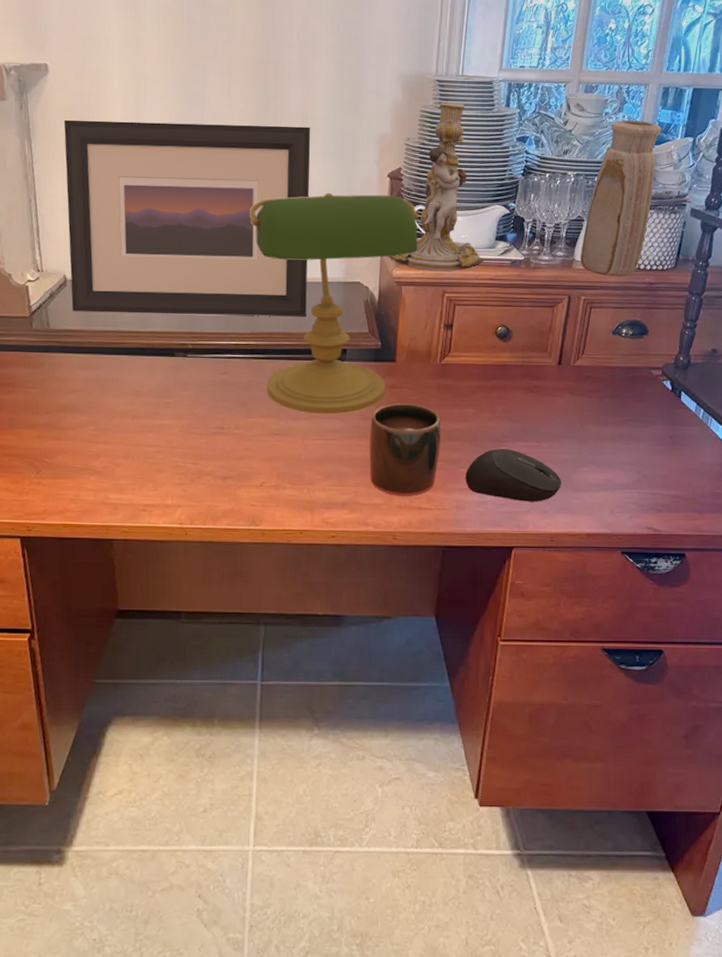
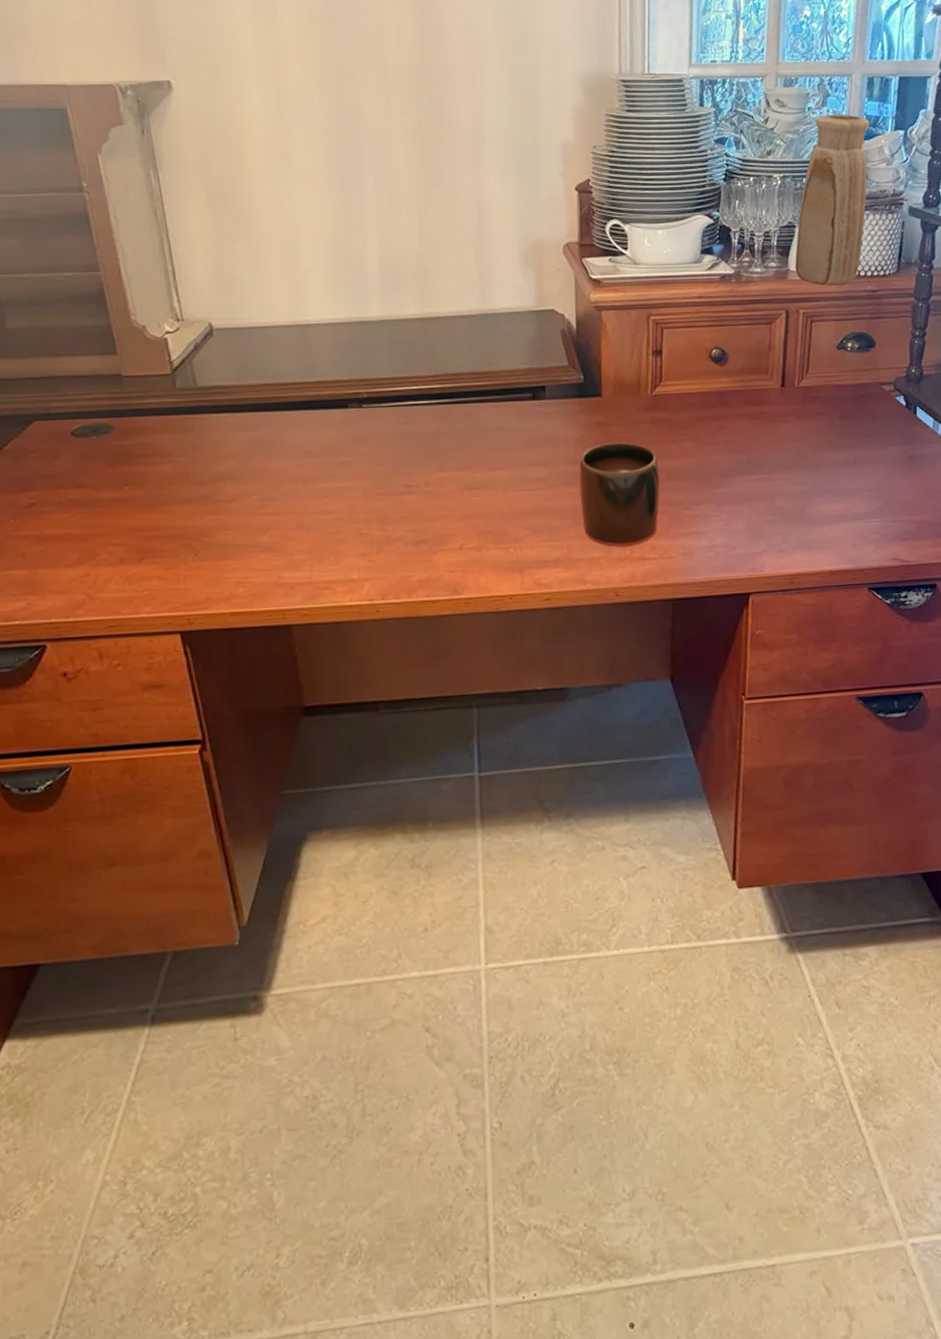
picture frame: present [63,119,311,317] -> none [195,138,496,365]
desk lamp: present [249,193,419,415] -> none [421,210,616,462]
candlestick: present [387,102,485,271] -> none [582,104,691,292]
computer mouse: present [465,448,561,502] -> none [690,484,797,542]

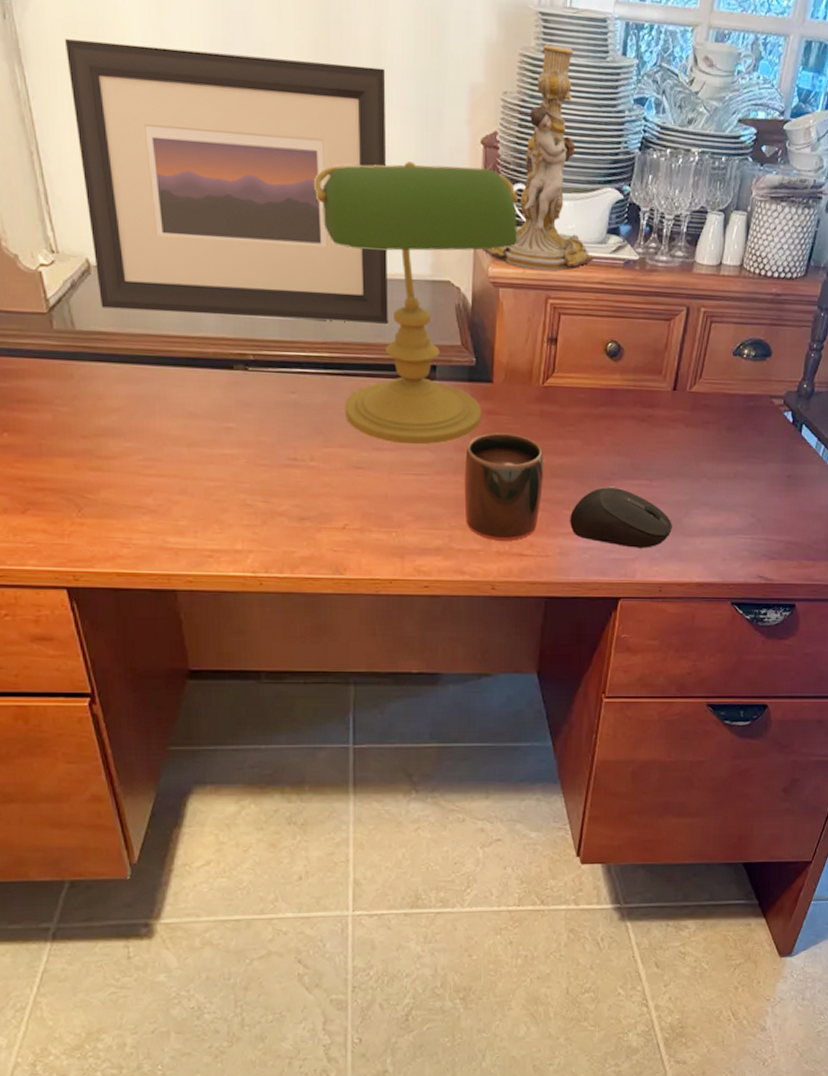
picture frame: none [195,138,496,365] -> present [64,38,388,324]
desk lamp: none [421,210,616,462] -> present [313,161,519,445]
candlestick: none [582,104,691,292] -> present [481,44,595,272]
computer mouse: none [690,484,797,542] -> present [570,487,672,548]
vase: present [794,114,870,286] -> none [701,82,800,285]

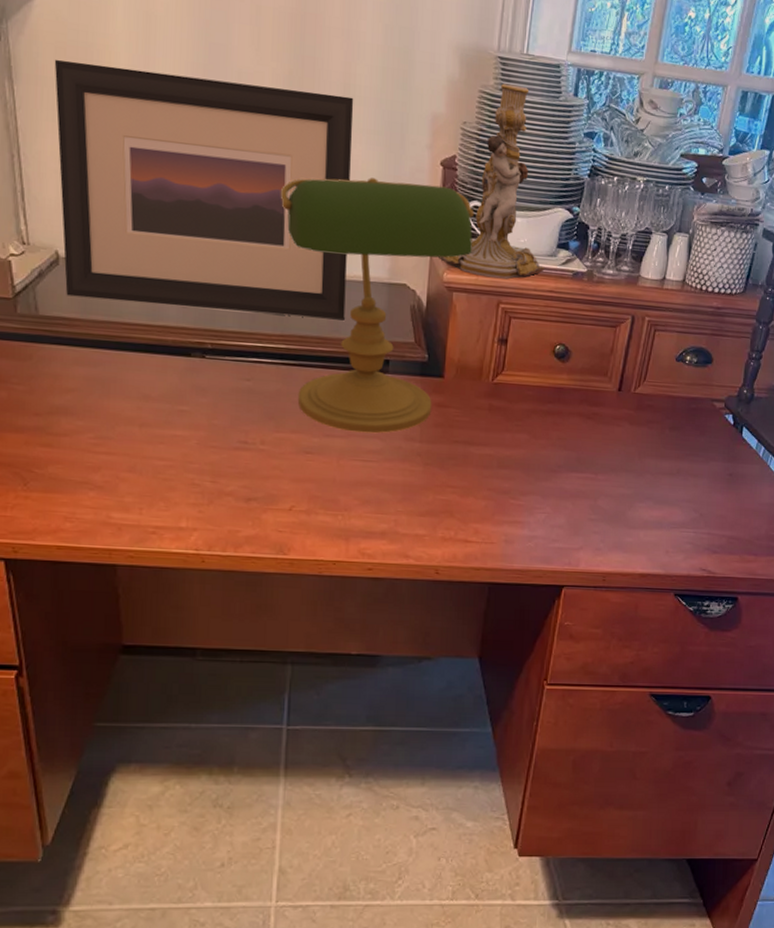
mug: present [464,432,543,541] -> none [411,424,491,527]
computer mouse: present [570,487,672,548] -> none [515,479,616,539]

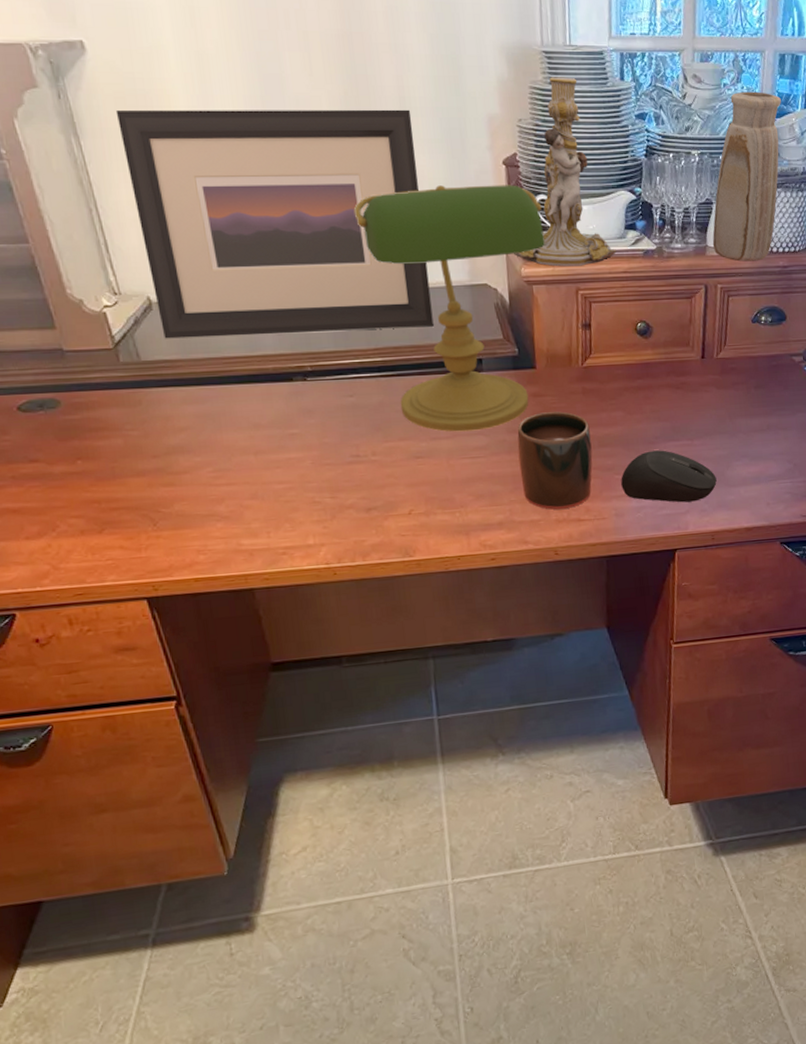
mug: none [411,424,491,527] -> present [517,411,593,510]
computer mouse: none [515,479,616,539] -> present [621,450,717,503]
vase: none [646,123,737,299] -> present [712,91,781,262]

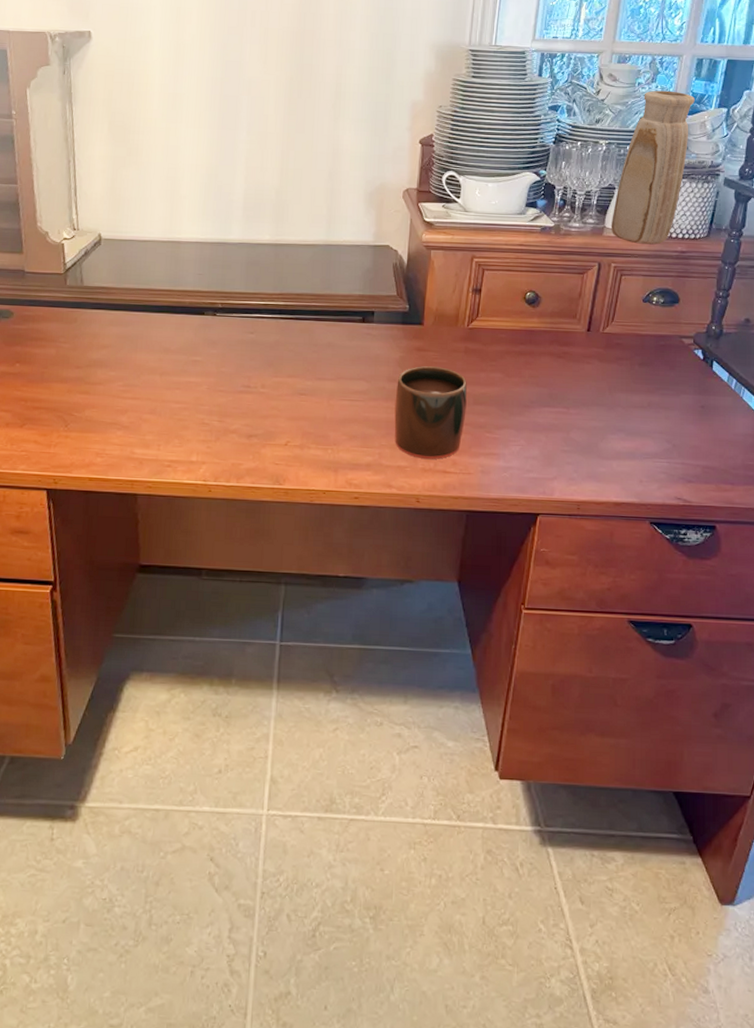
picture frame: present [115,109,434,339] -> none [104,84,345,279]
desk lamp: present [353,185,545,432] -> none [281,158,450,376]
candlestick: present [513,77,616,267] -> none [417,71,515,237]
computer mouse: present [621,450,717,503] -> none [491,414,589,469]

